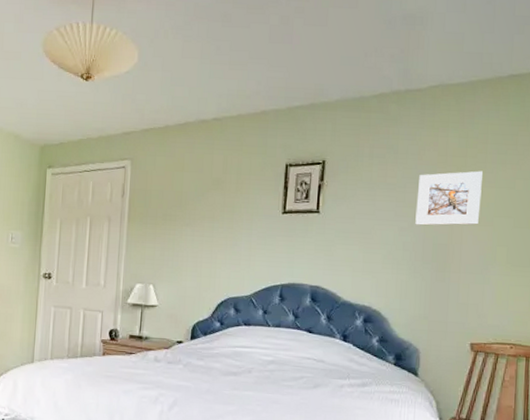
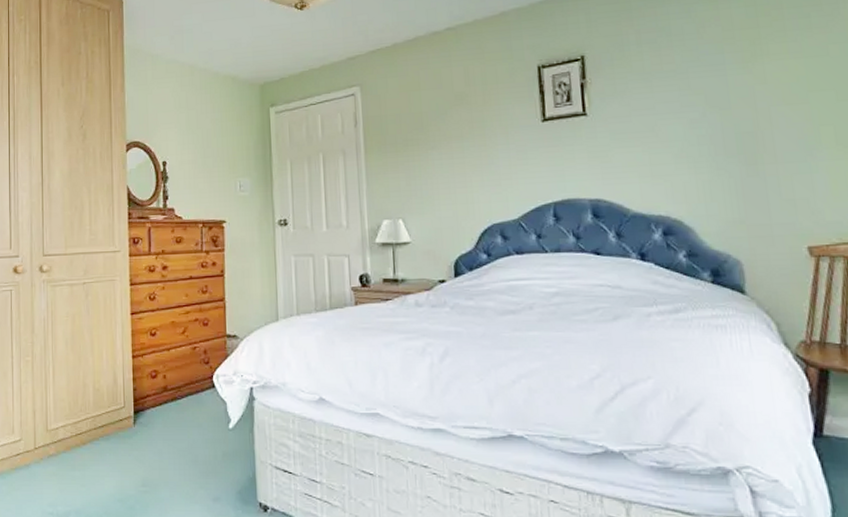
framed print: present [415,170,483,226] -> none [703,40,790,114]

